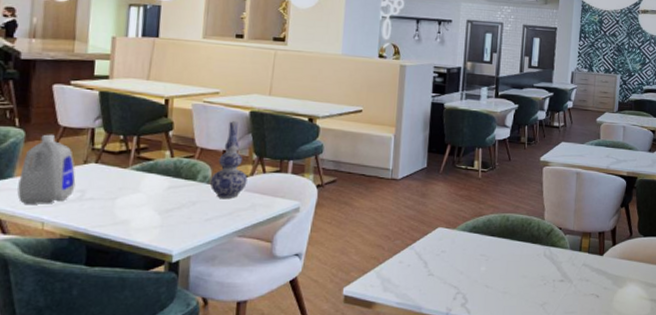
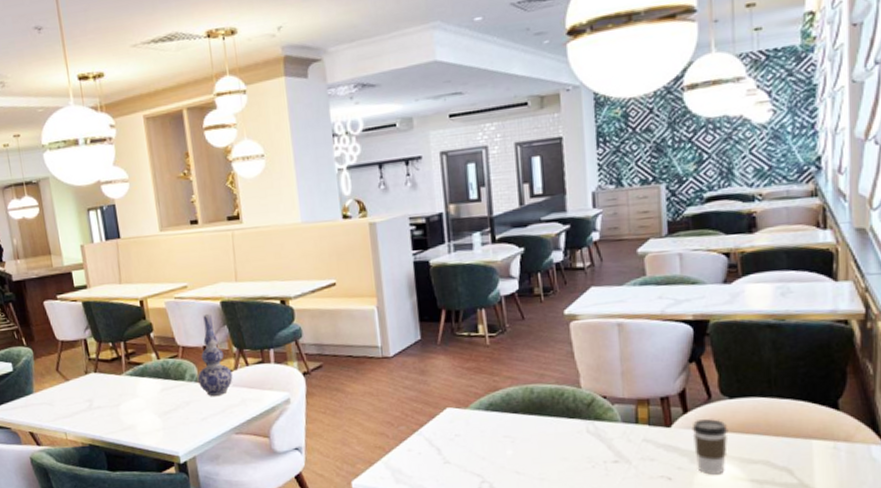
bottle: present [17,134,76,204] -> none [37,349,84,417]
coffee cup: none [616,251,641,294] -> present [691,419,729,475]

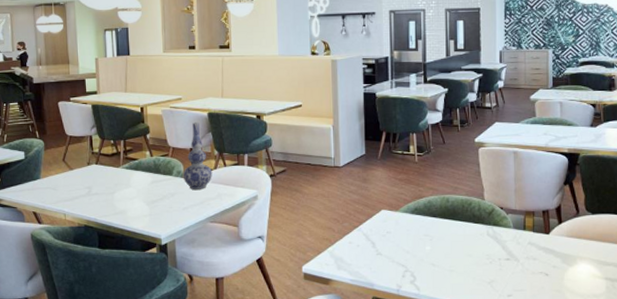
coffee cup: present [691,419,729,475] -> none [564,229,591,273]

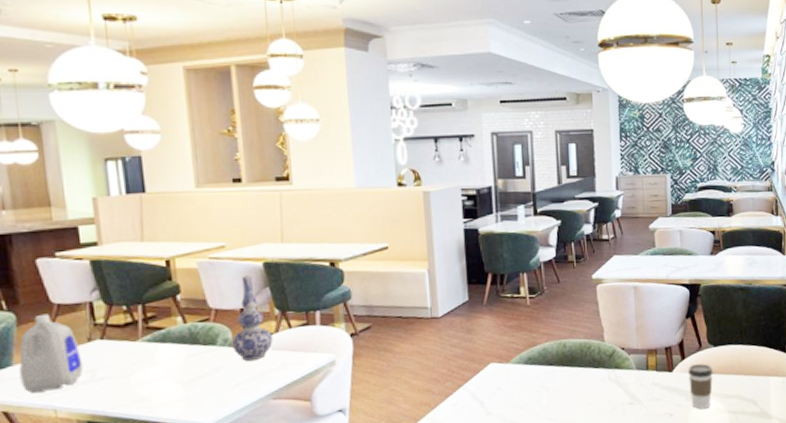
bottle: none [44,142,84,200] -> present [19,313,84,393]
coffee cup: none [564,229,591,273] -> present [687,363,714,409]

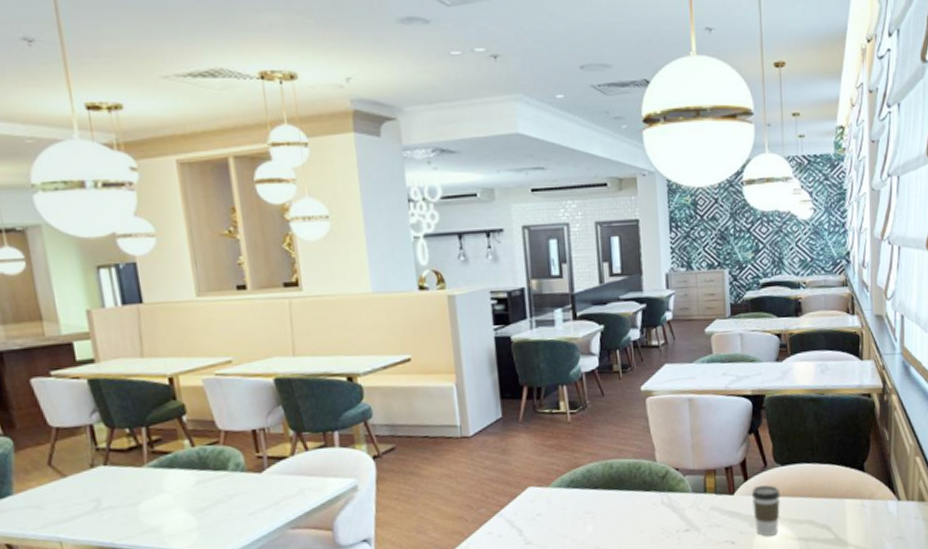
bottle: present [19,313,84,393] -> none [19,438,88,524]
vase: present [231,275,273,361] -> none [243,393,289,487]

